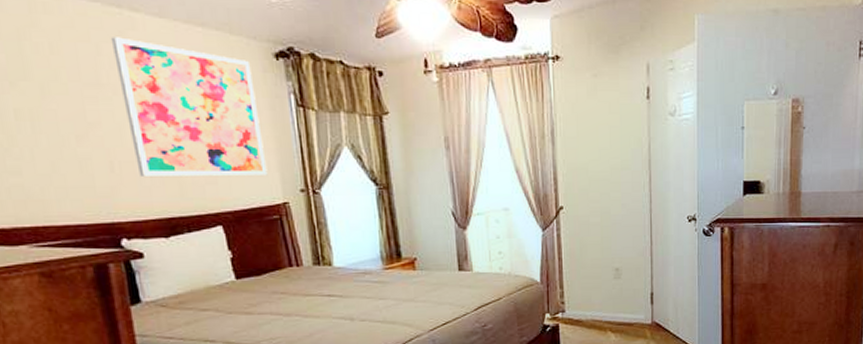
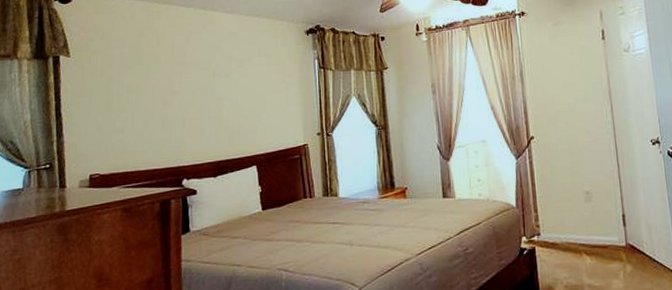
wall art: present [110,37,268,178] -> none [196,29,294,130]

